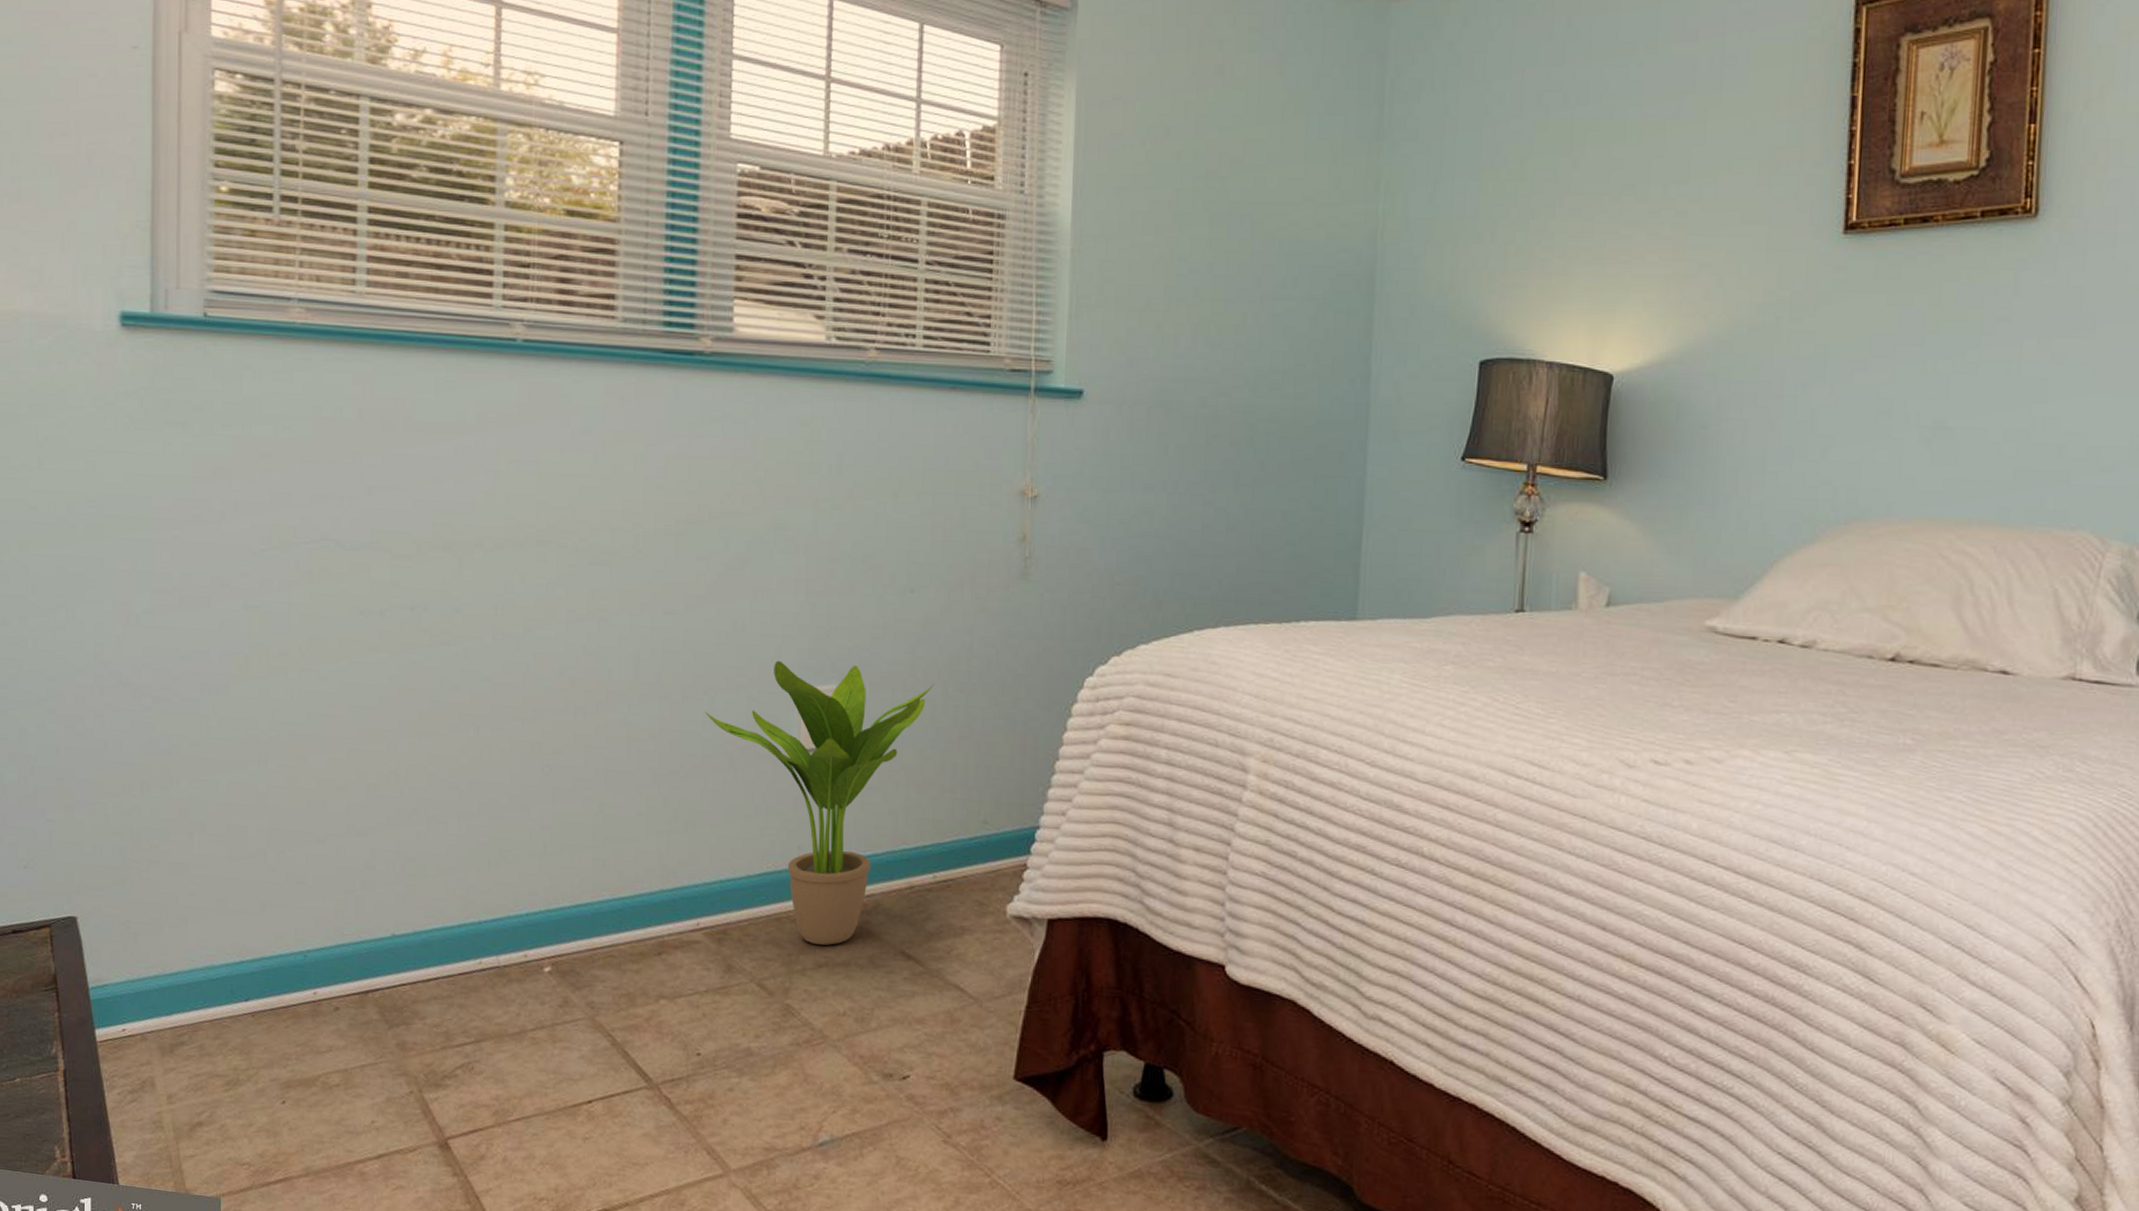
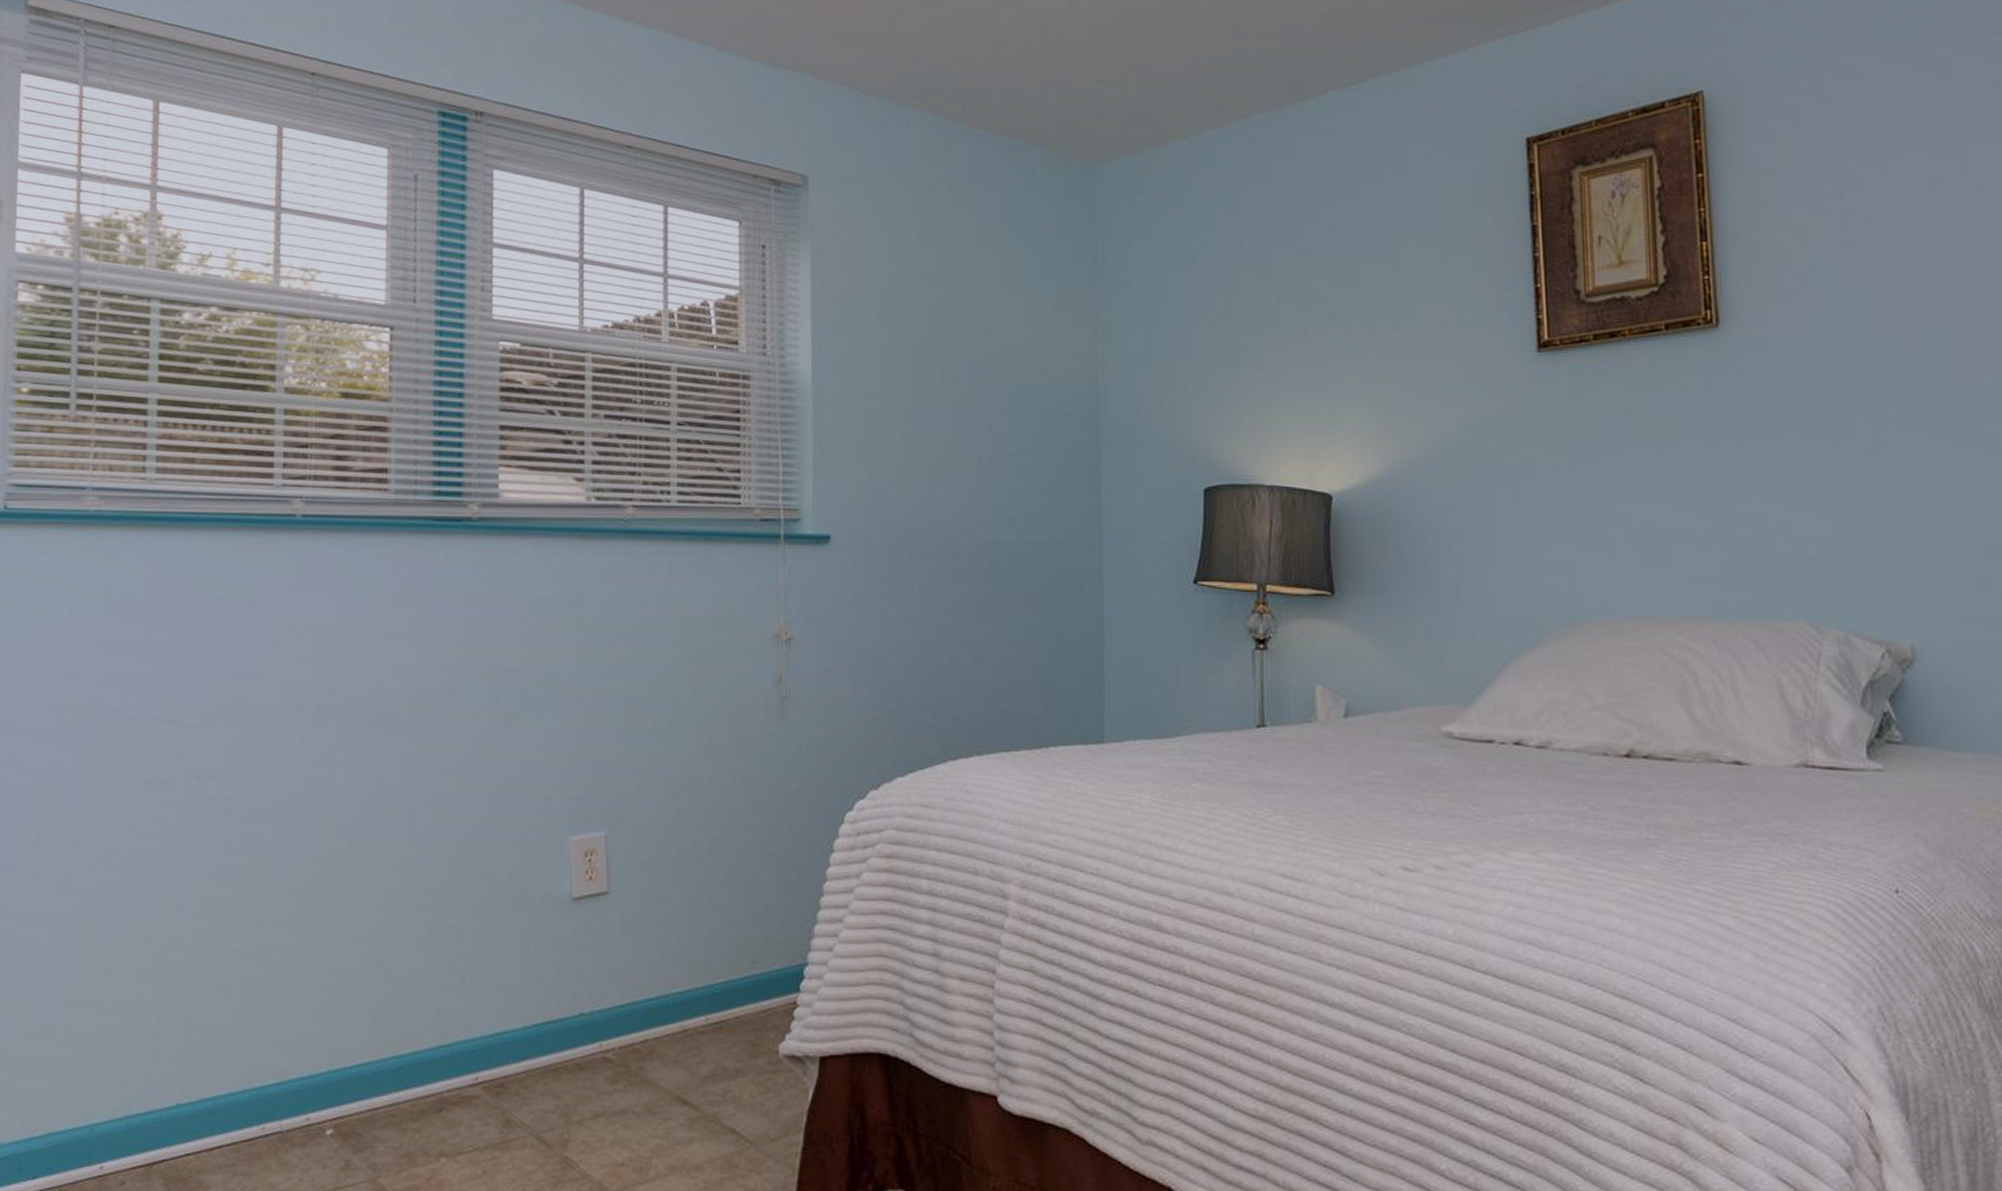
potted plant: present [706,660,934,946] -> none [480,810,700,1094]

